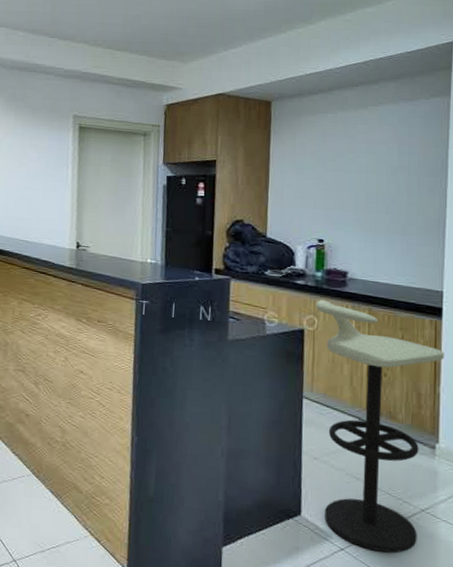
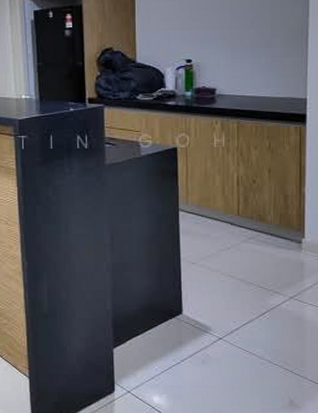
bar stool: present [316,300,444,554] -> none [187,118,309,337]

